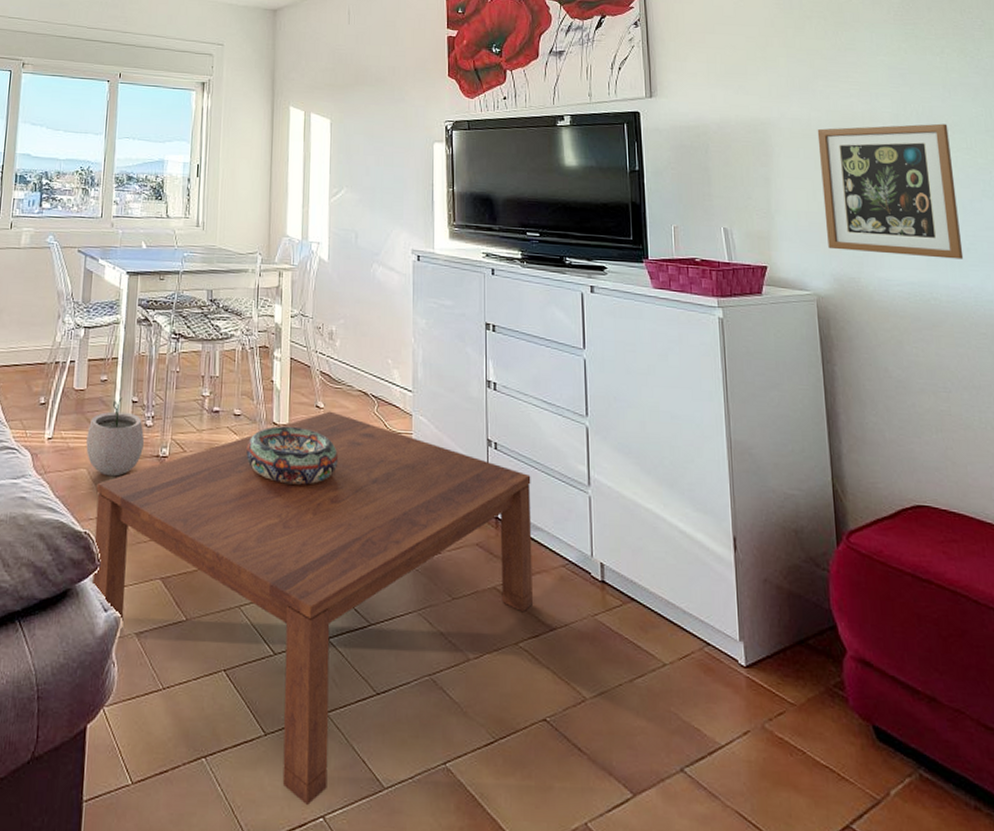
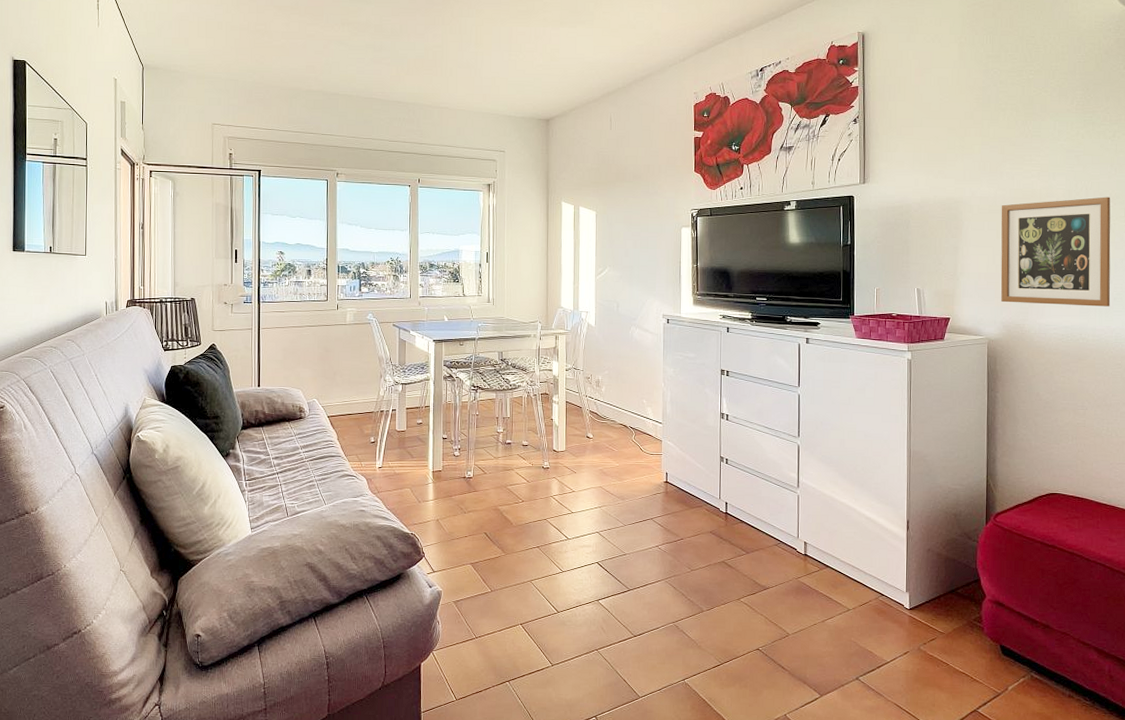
plant pot: present [86,397,144,477] -> none [409,435,453,493]
coffee table: present [92,411,532,806] -> none [418,440,753,710]
decorative bowl: present [246,426,339,485] -> none [533,452,605,494]

